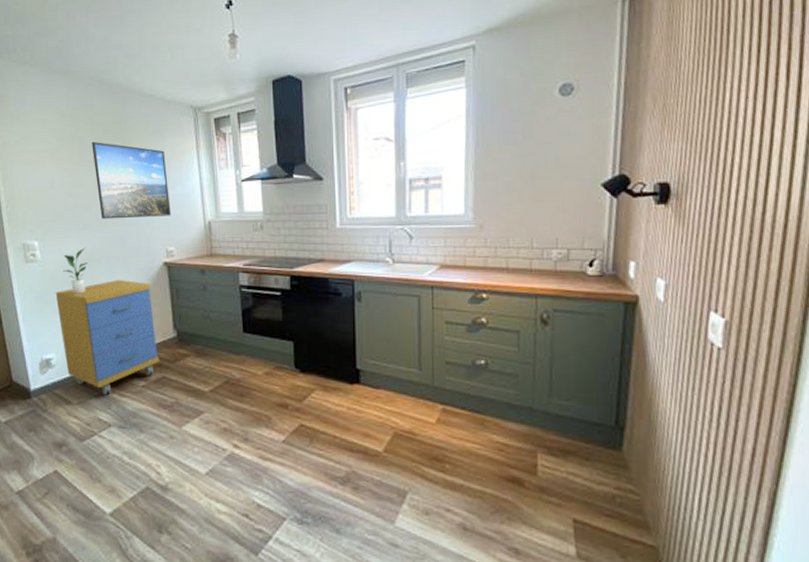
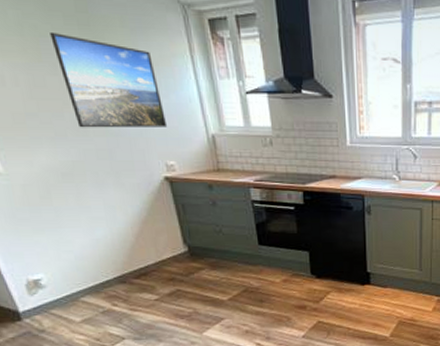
storage cabinet: present [55,280,160,396] -> none [32,195,172,312]
potted plant: present [63,247,88,294] -> none [34,159,71,210]

